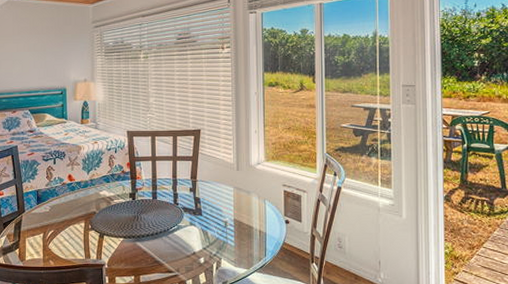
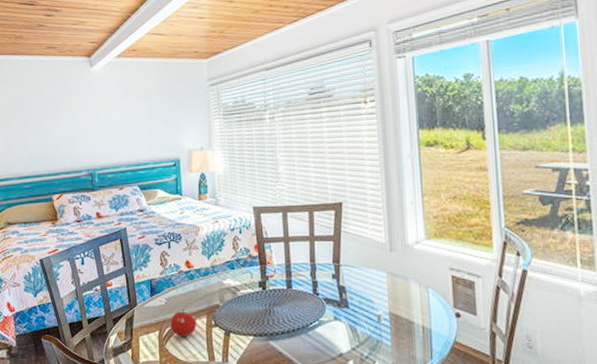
fruit: none [53,215,76,238] -> present [170,308,197,337]

